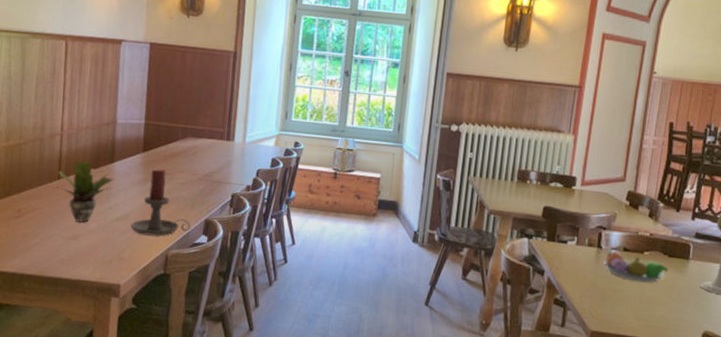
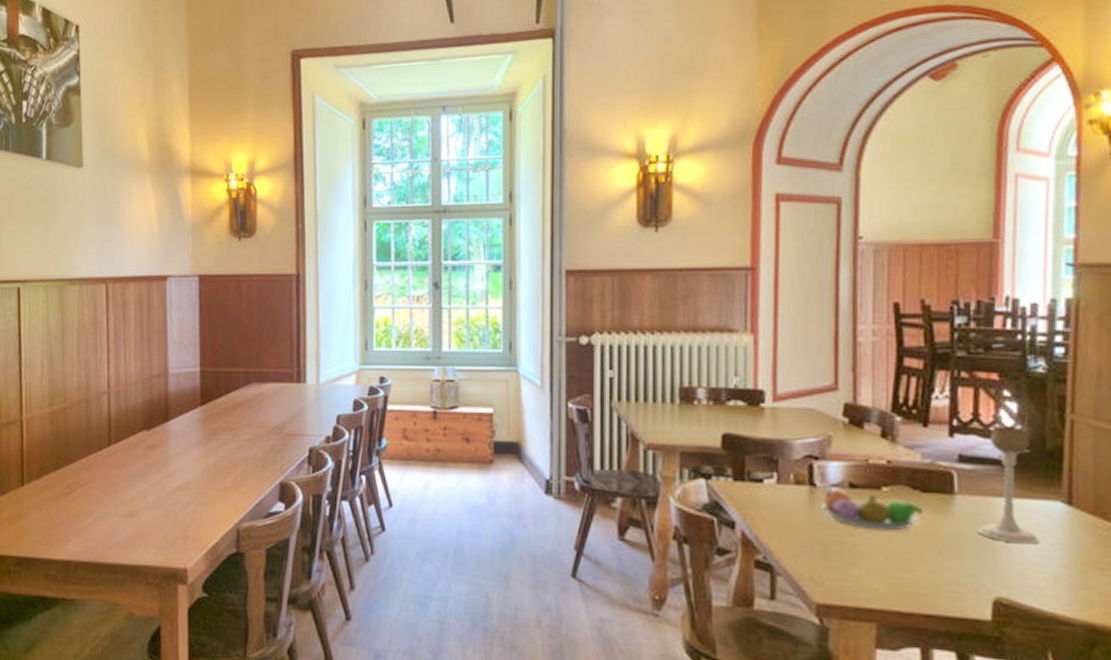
potted plant: present [52,161,114,223] -> none [102,423,171,496]
candle holder: present [131,169,191,236] -> none [194,425,263,507]

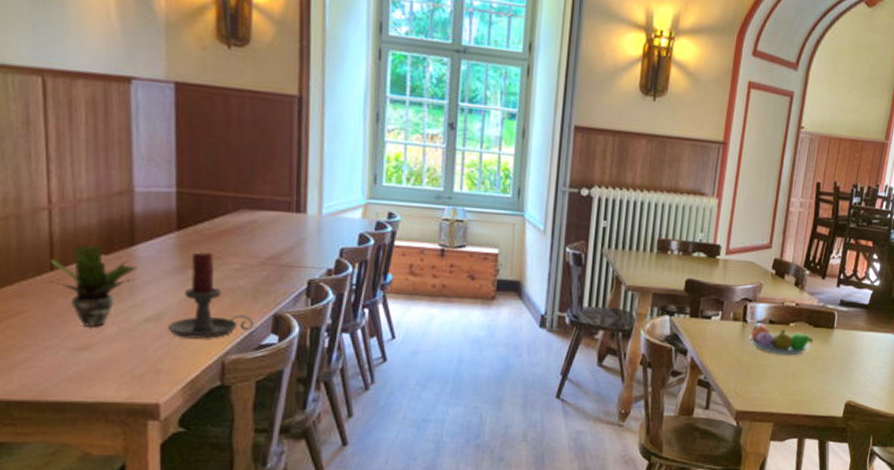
potted plant: none [102,423,171,496] -> present [42,245,137,327]
candle holder: none [194,425,263,507] -> present [168,252,254,339]
candle holder: present [977,425,1040,545] -> none [843,279,883,364]

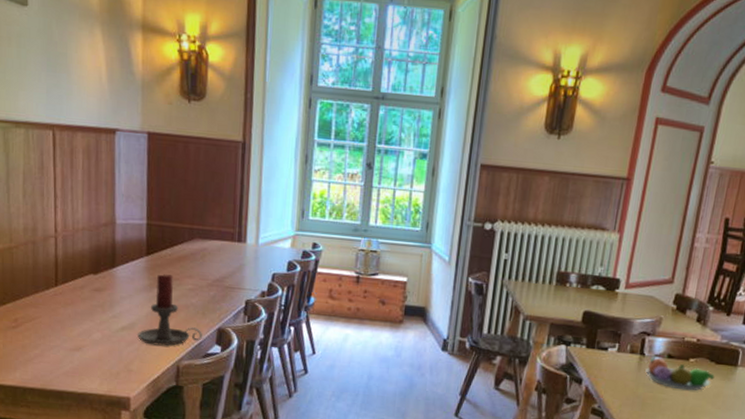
potted plant: present [42,245,137,327] -> none [49,266,117,333]

